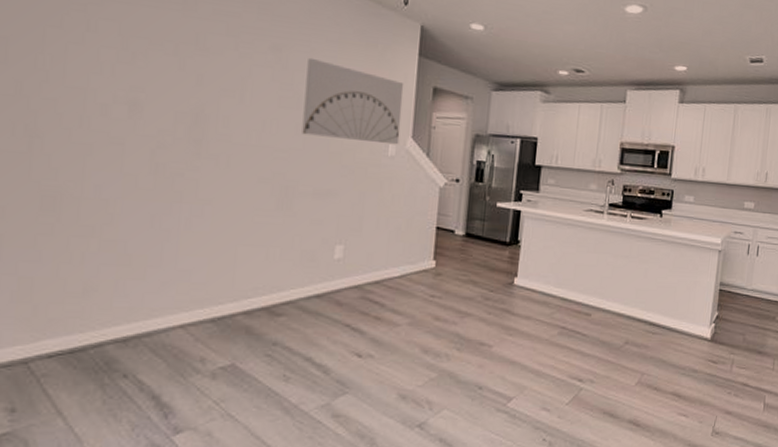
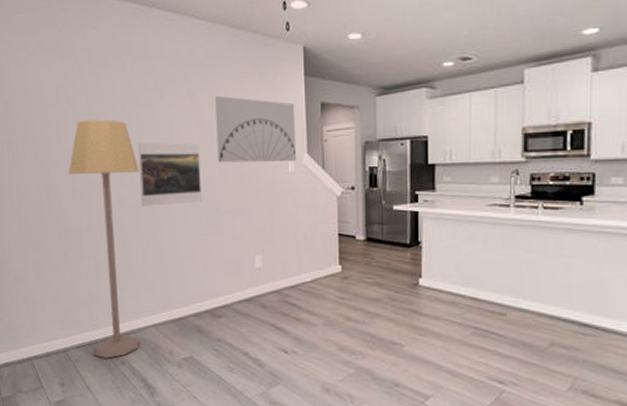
lamp: none [71,53,189,371] -> present [68,119,140,358]
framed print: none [186,96,279,178] -> present [137,143,202,206]

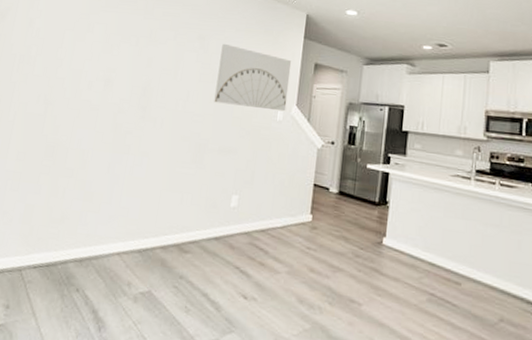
lamp: present [68,119,140,358] -> none [49,46,140,283]
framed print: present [137,143,202,206] -> none [134,74,200,137]

